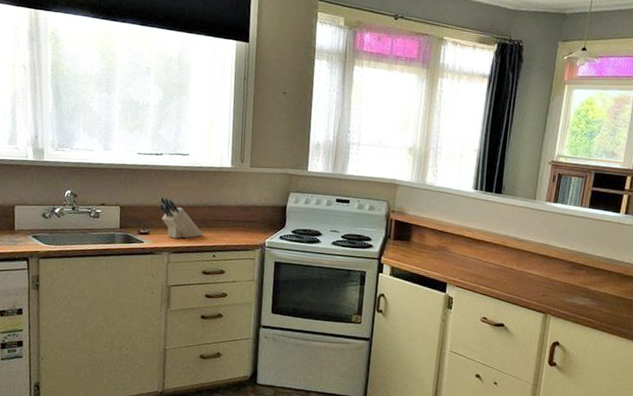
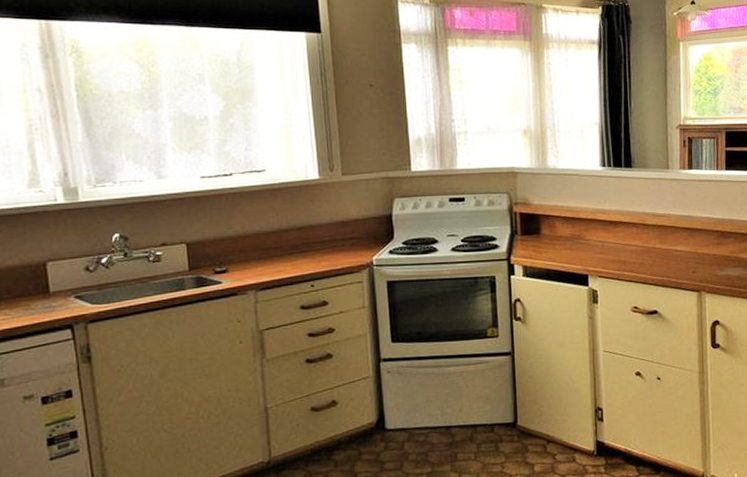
knife block: present [159,197,203,239] -> none [235,225,296,273]

